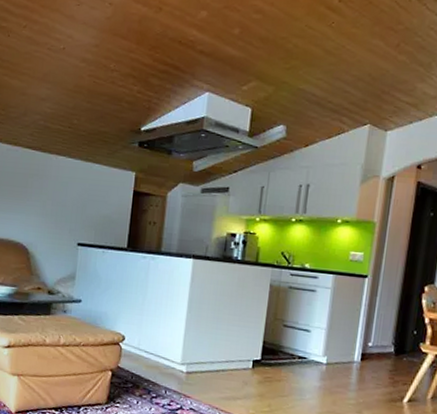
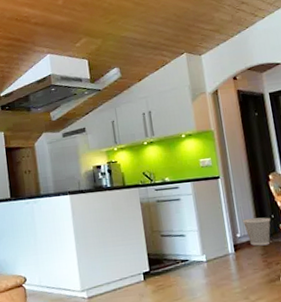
wastebasket: none [379,328,412,362] -> present [242,217,271,246]

